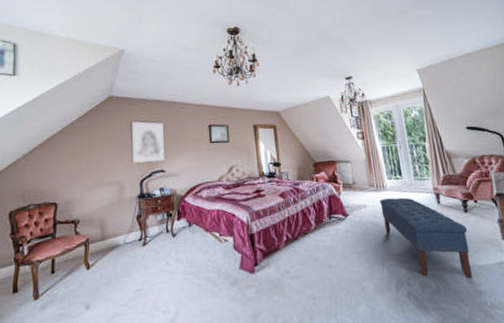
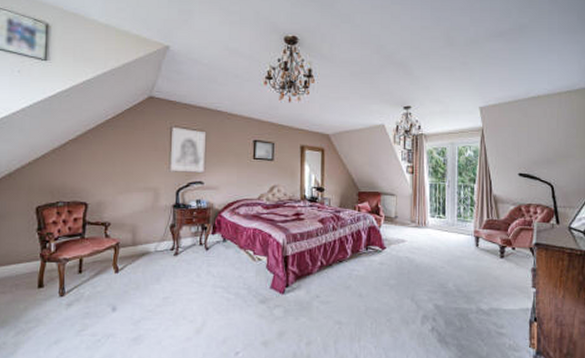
bench: present [380,197,473,279] -> none [419,235,500,321]

